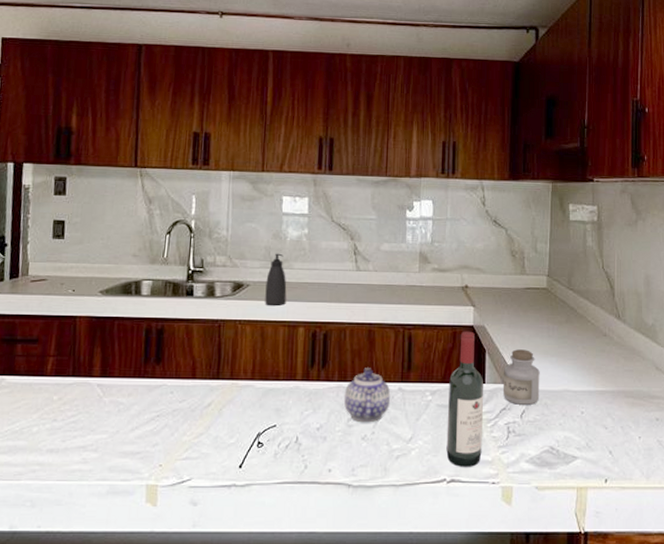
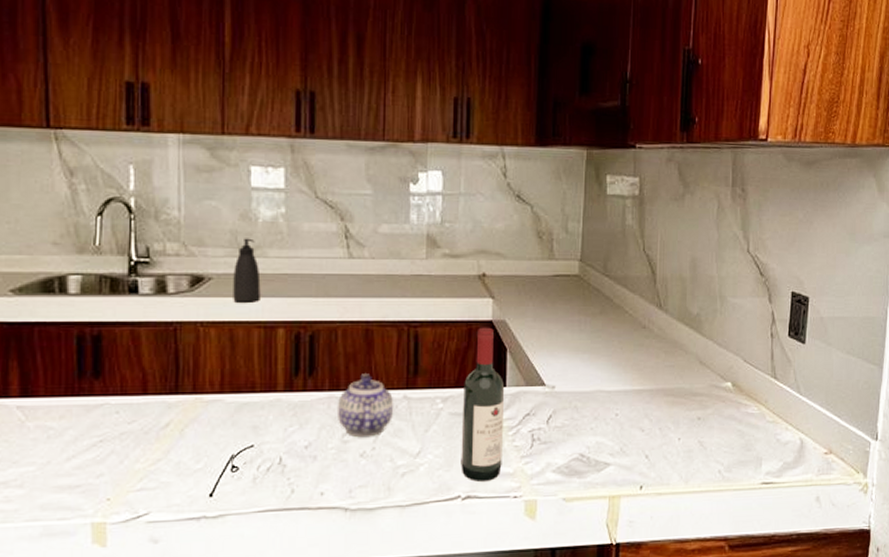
jar: present [502,349,540,405] -> none [526,346,570,409]

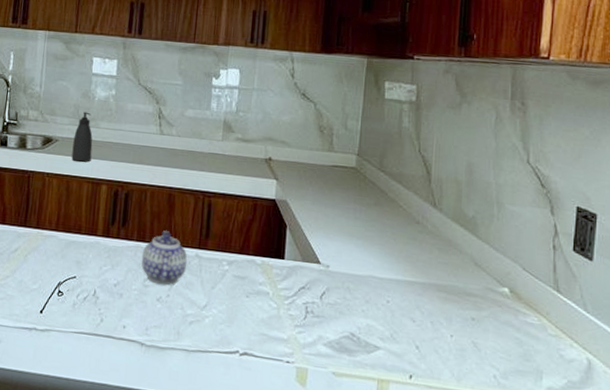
wine bottle: present [461,327,505,483] -> none [240,204,284,344]

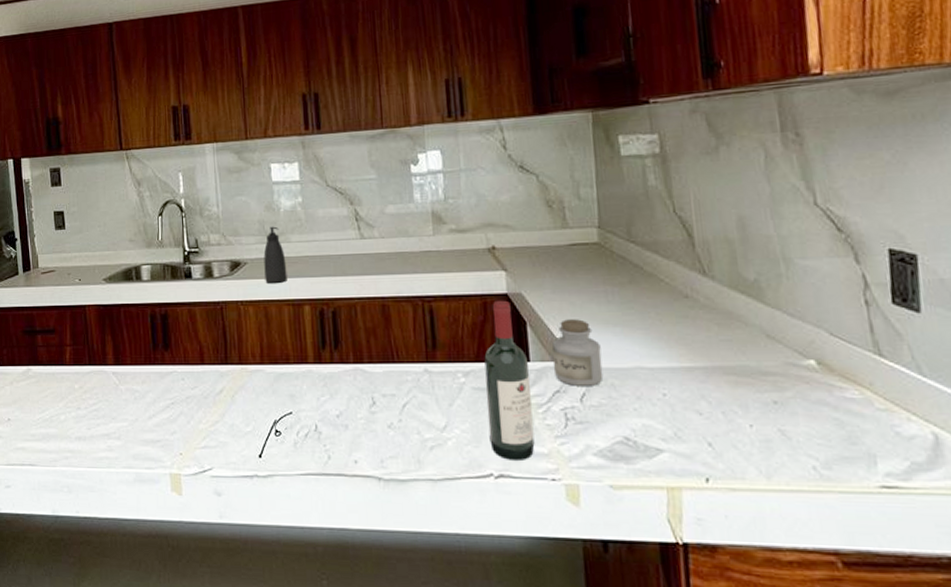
teapot: present [141,231,188,285] -> none [362,347,417,408]
wine bottle: none [240,204,284,344] -> present [484,300,535,462]
jar: none [302,228,344,287] -> present [552,319,603,386]

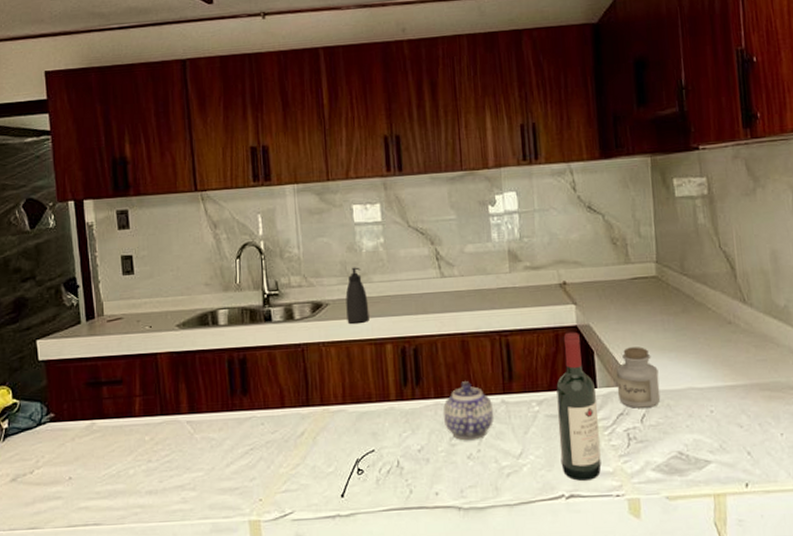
teapot: none [362,347,417,408] -> present [442,381,494,440]

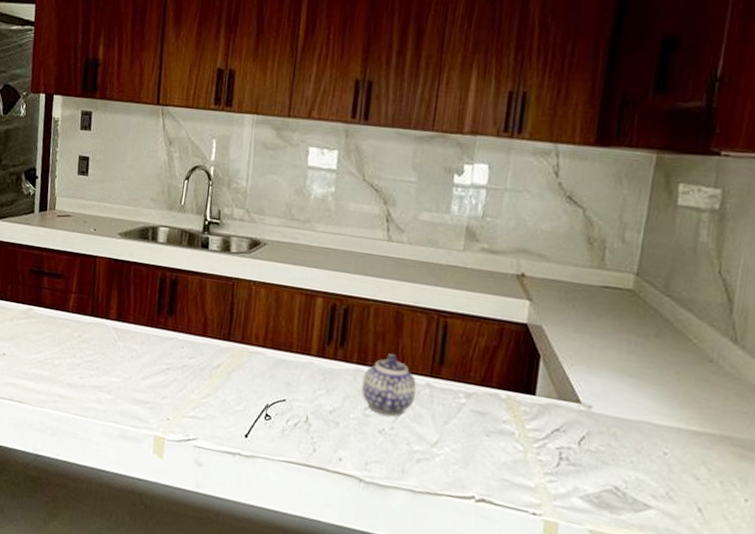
soap dispenser: present [345,267,369,324] -> none [282,211,307,271]
wine bottle: present [556,332,602,482] -> none [478,328,534,491]
jar: present [616,347,661,408] -> none [557,360,611,432]

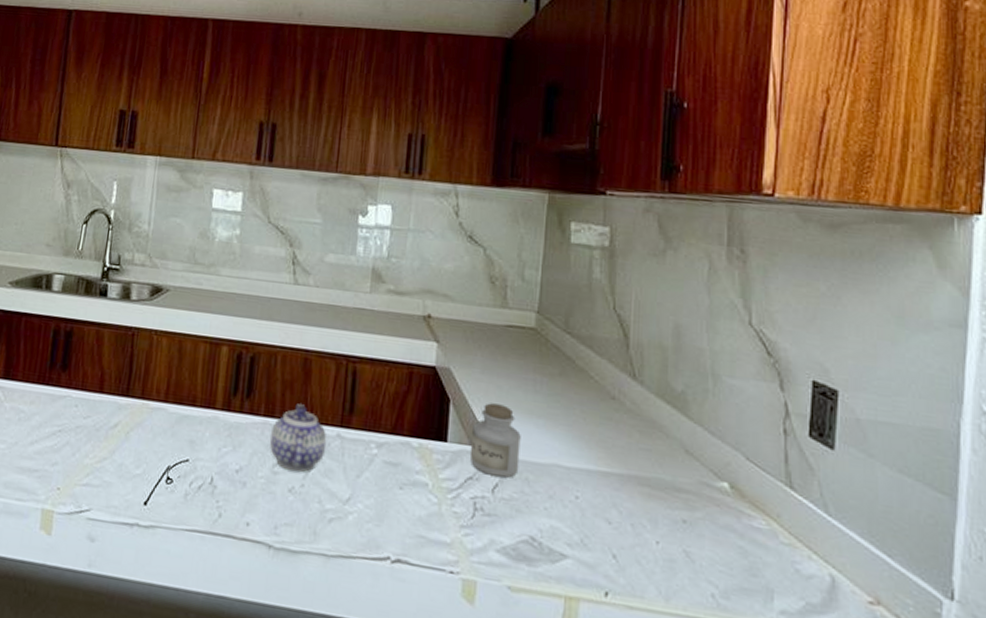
jar: none [557,360,611,432] -> present [469,403,521,478]

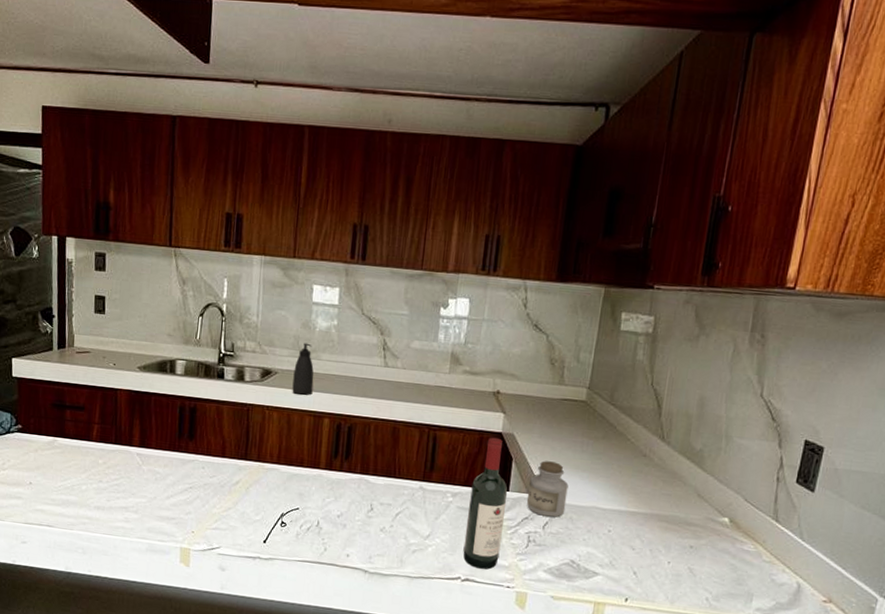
soap dispenser: none [185,255,212,318] -> present [292,343,314,395]
teapot: present [269,404,327,472] -> none [364,463,412,516]
wine bottle: none [392,372,446,548] -> present [463,437,508,570]

